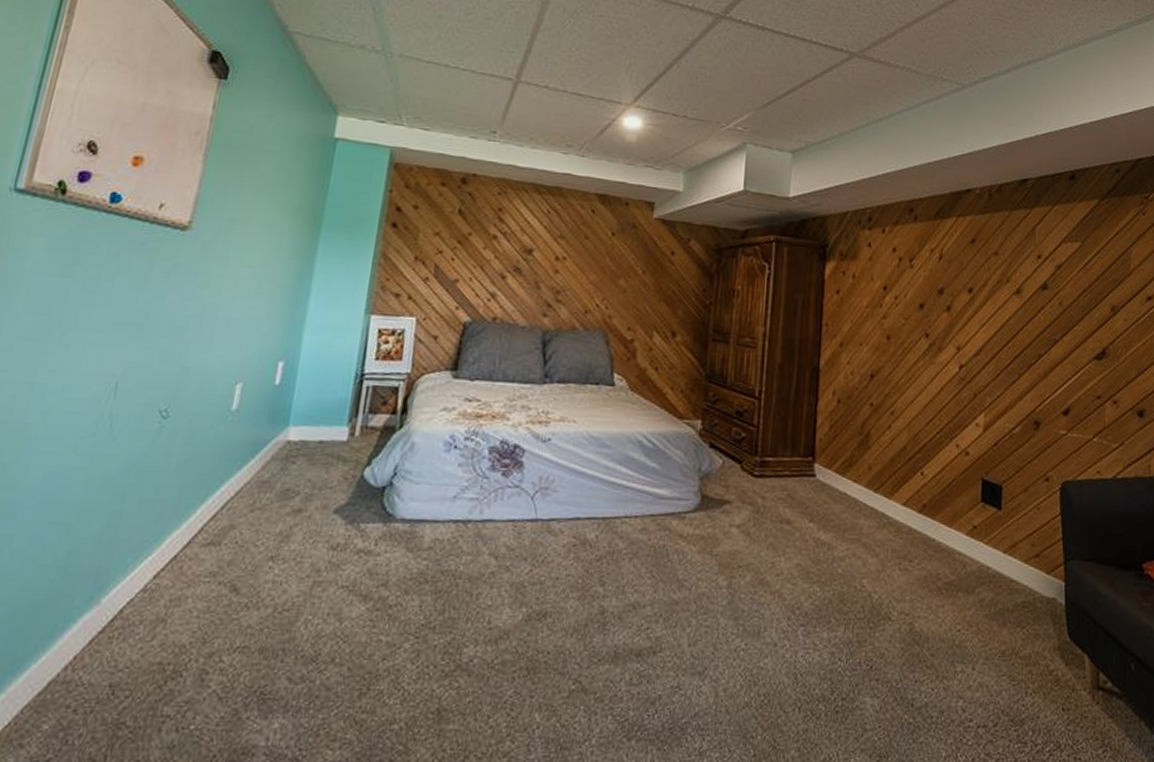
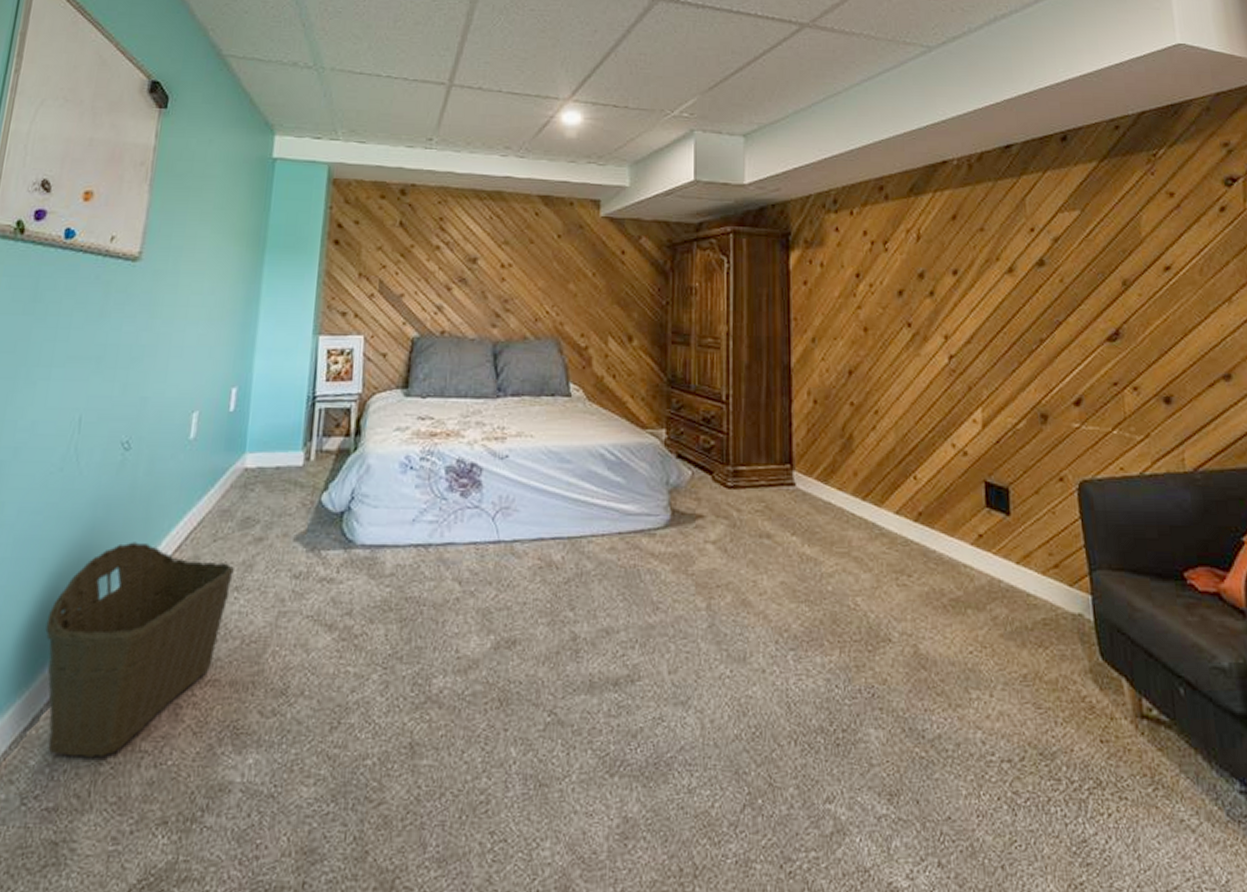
wicker basket: none [63,509,271,721] -> present [45,542,234,757]

